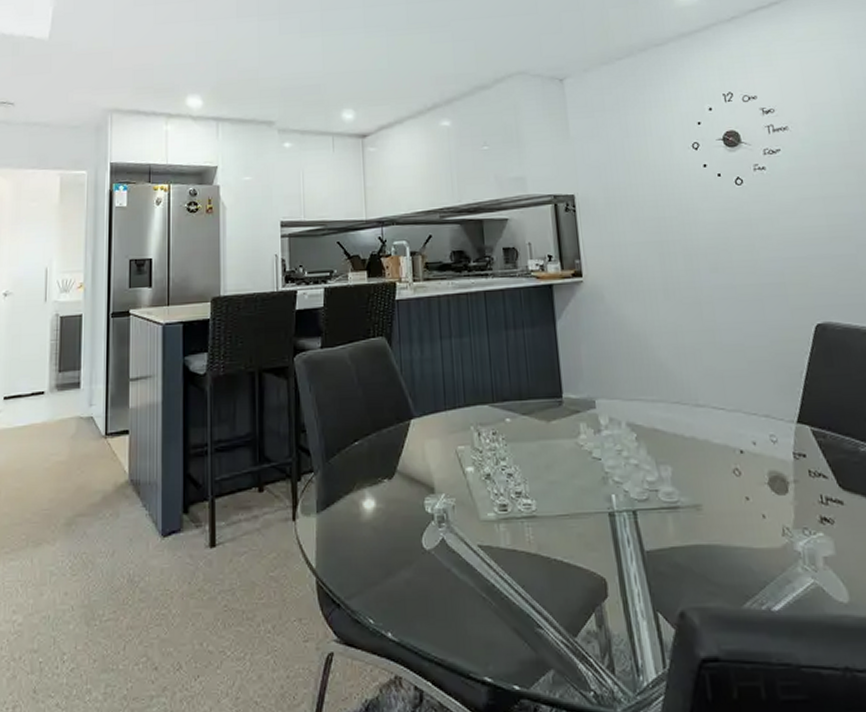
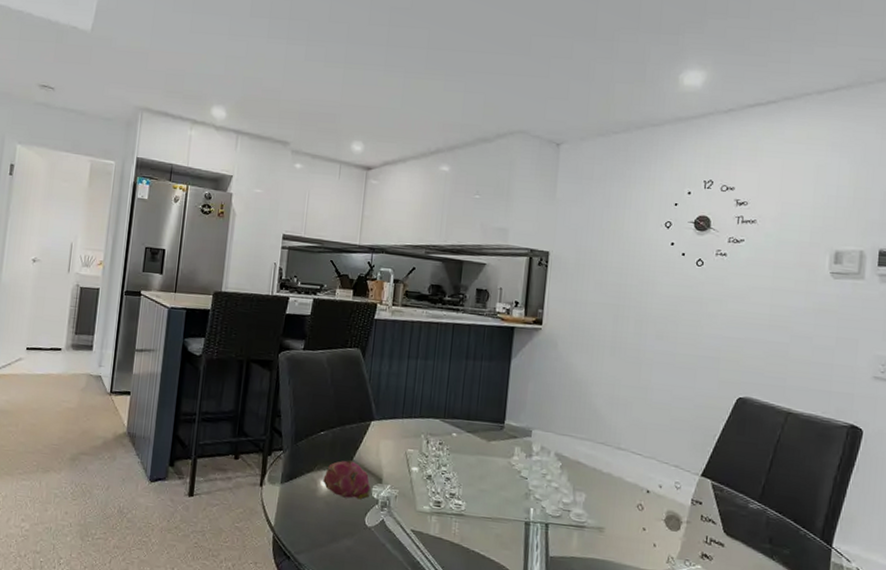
fruit: none [365,471,423,519] -> present [323,460,372,500]

